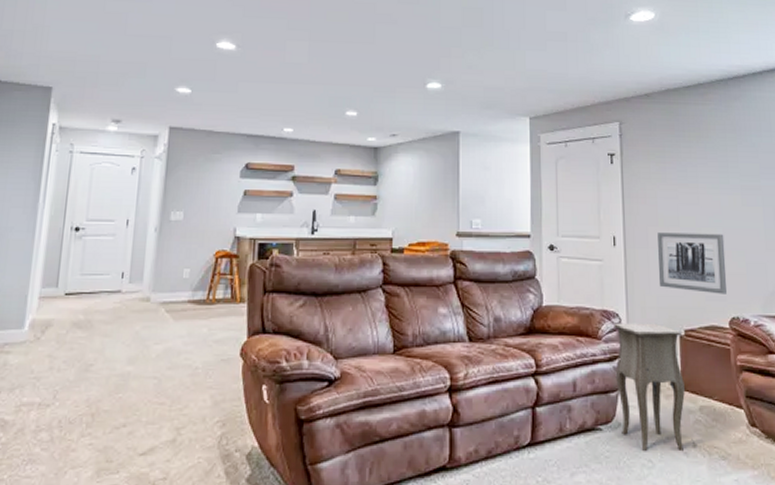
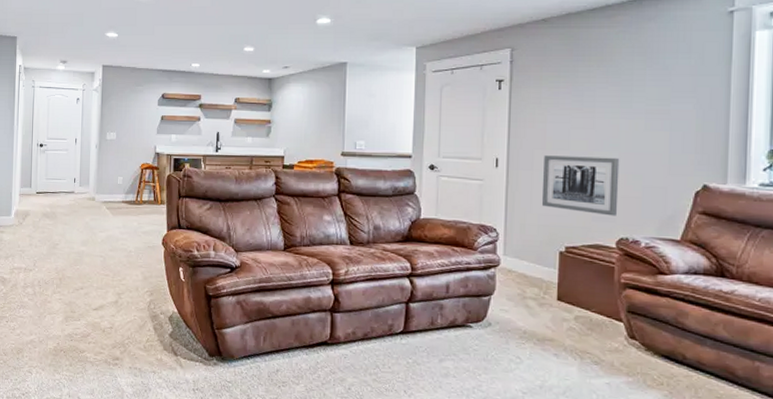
side table: present [614,323,699,451] -> none [489,236,570,352]

